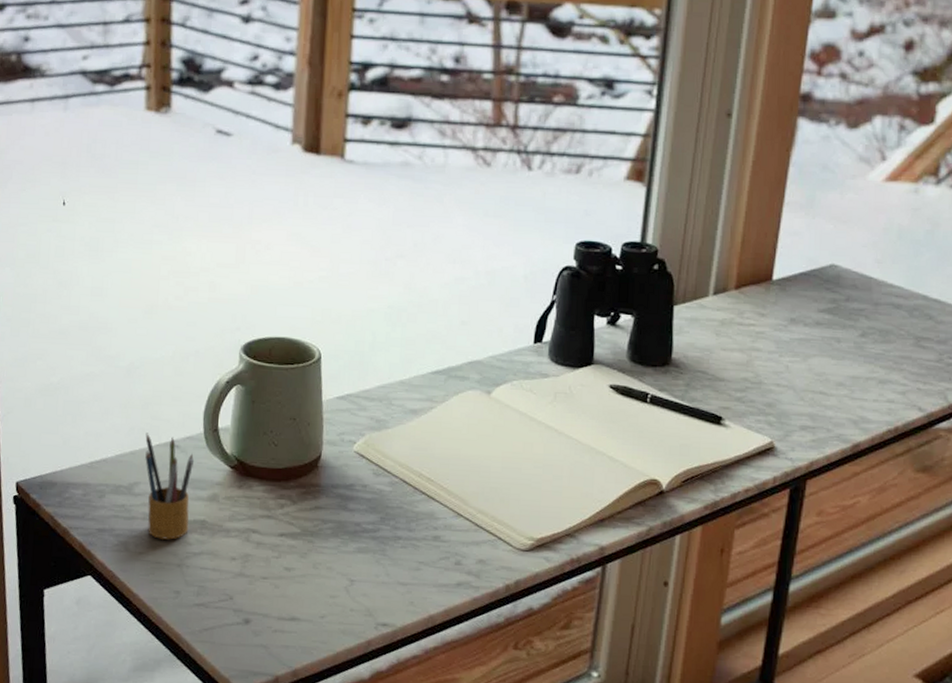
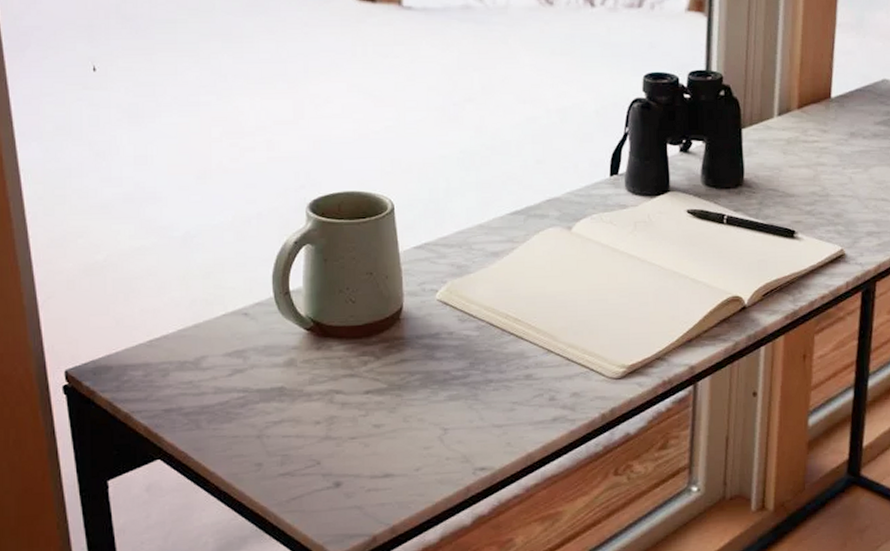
pencil box: present [145,432,195,540] -> none [209,303,266,412]

